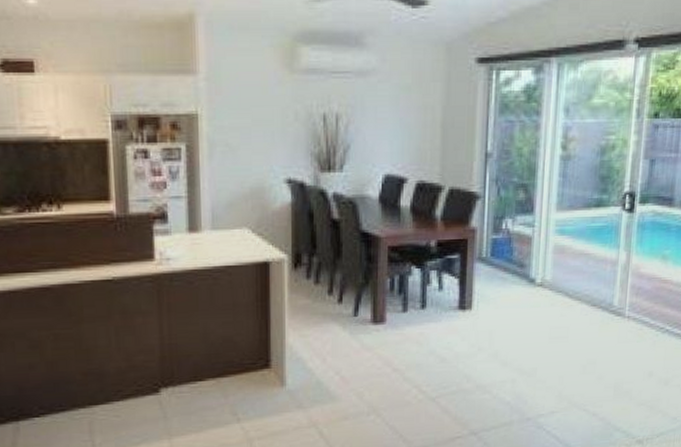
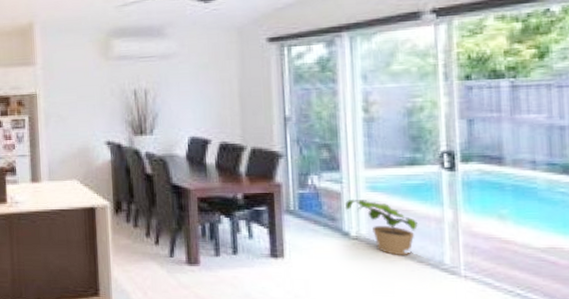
potted plant: none [533,243,596,300] -> present [344,199,418,255]

